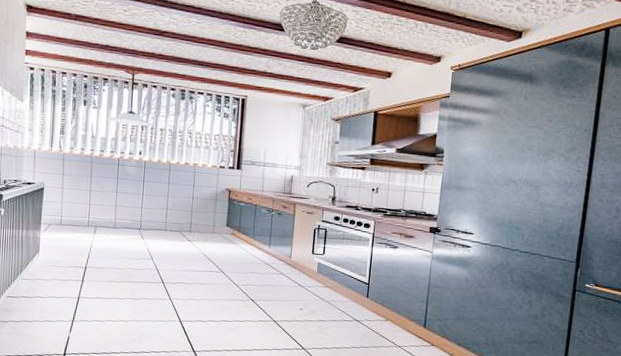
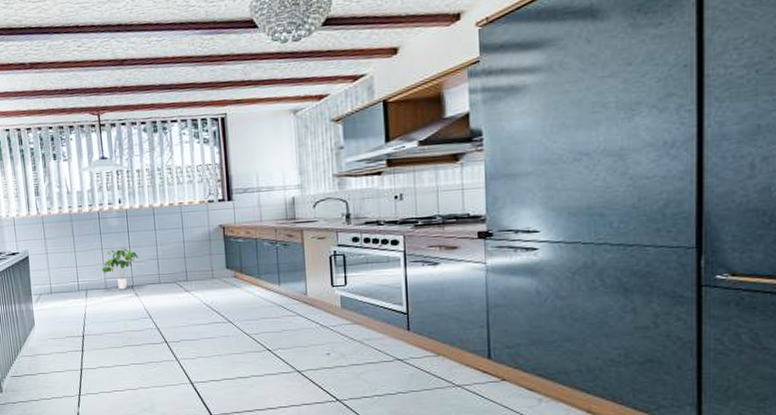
potted plant: none [113,194,150,231] -> present [101,248,139,290]

